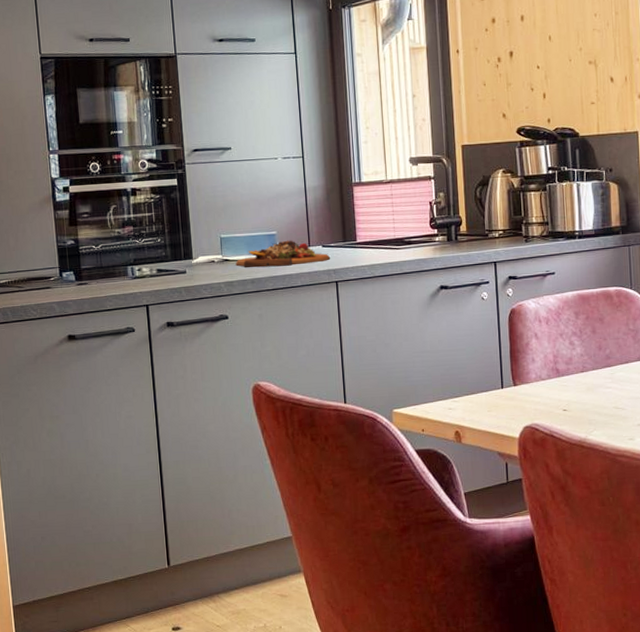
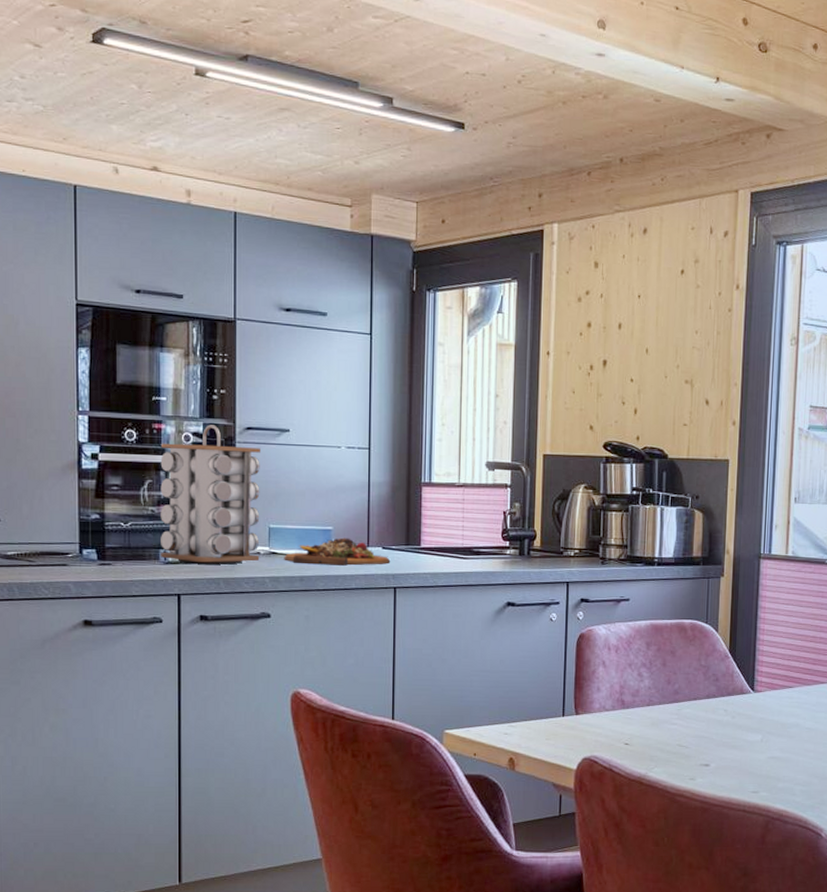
spice rack: none [122,150,215,277] -> present [160,425,260,565]

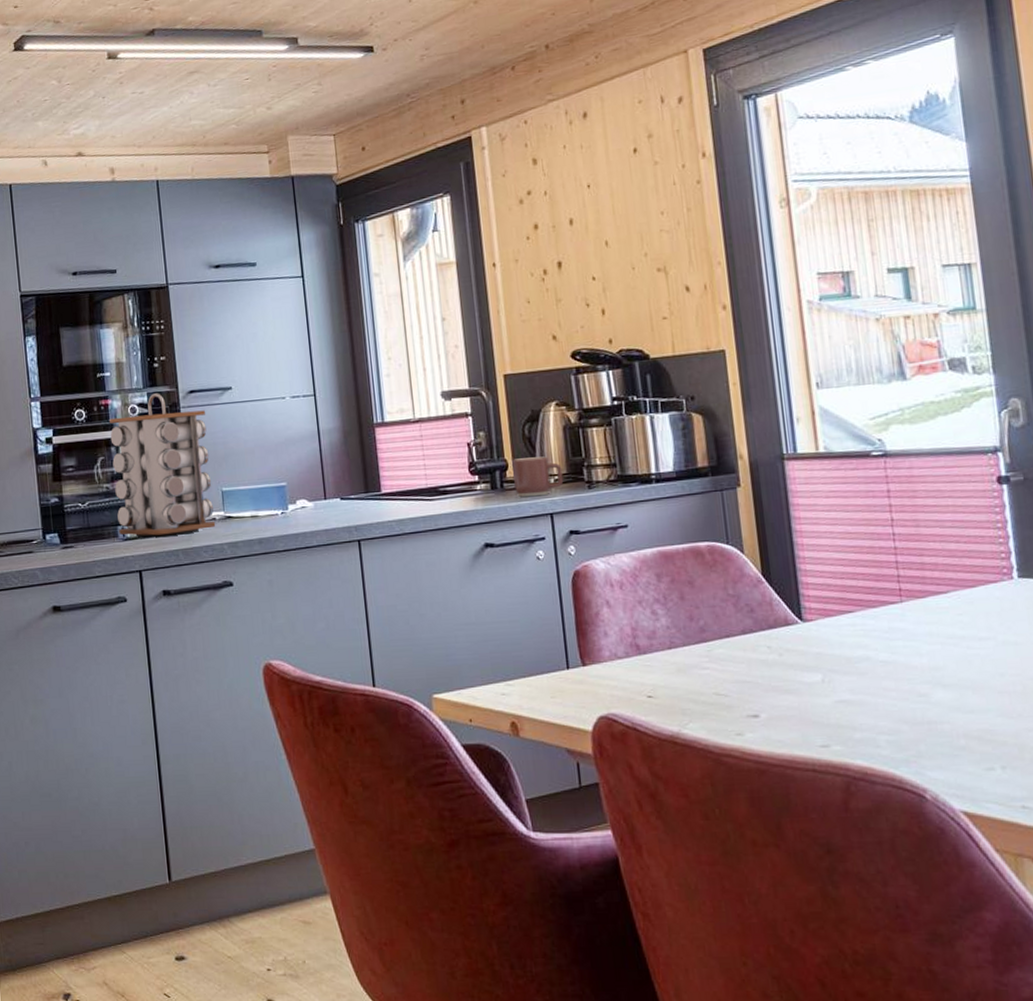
cutting board: present [284,537,391,566] -> none [240,492,351,526]
mug: none [540,531,582,566] -> present [512,456,564,497]

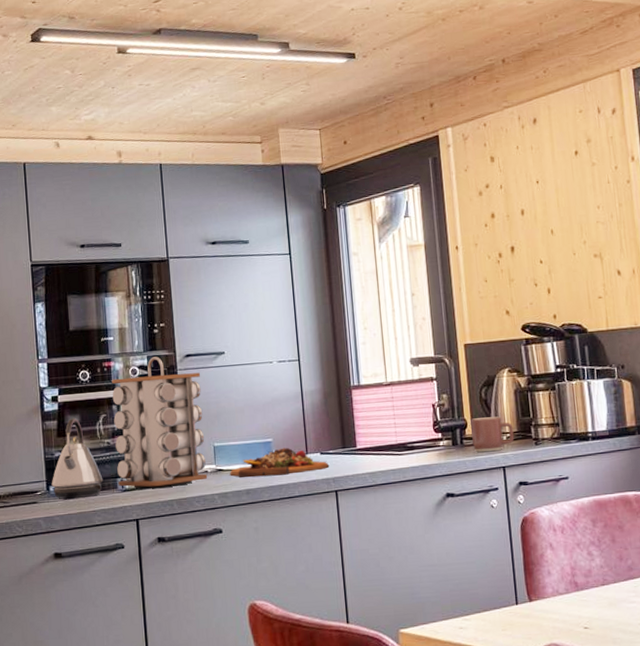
kettle: none [47,460,103,549] -> present [51,417,103,499]
cutting board: none [240,492,351,526] -> present [230,447,330,478]

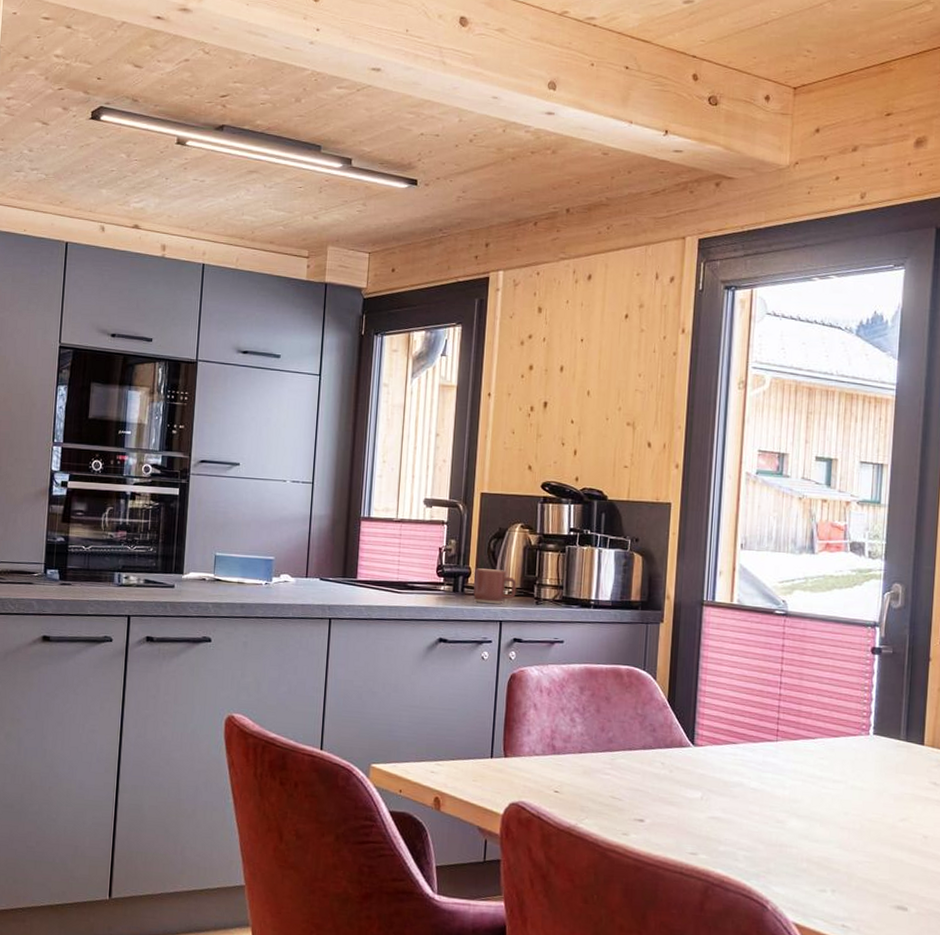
kettle: present [51,417,103,499] -> none [49,505,101,586]
spice rack: present [112,356,208,489] -> none [115,457,212,589]
cutting board: present [230,447,330,478] -> none [227,567,327,596]

